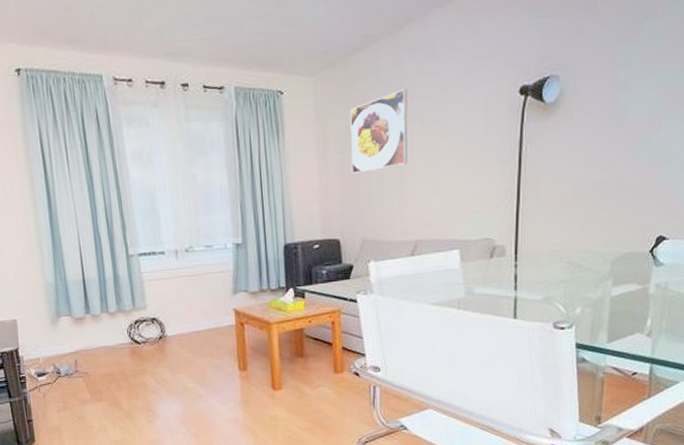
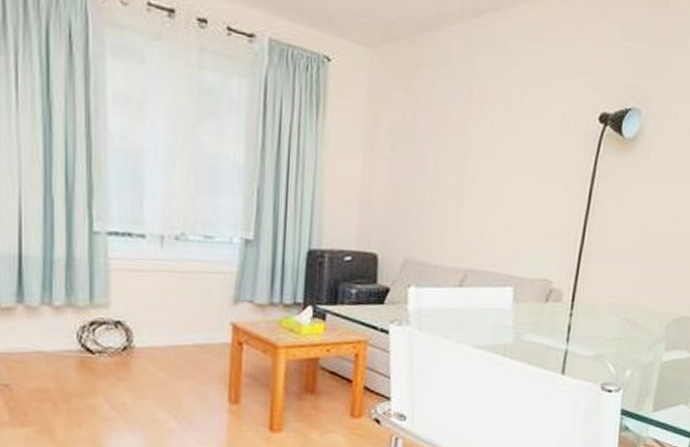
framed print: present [350,89,408,173] -> none [402,87,479,178]

